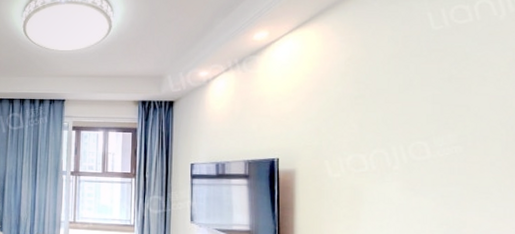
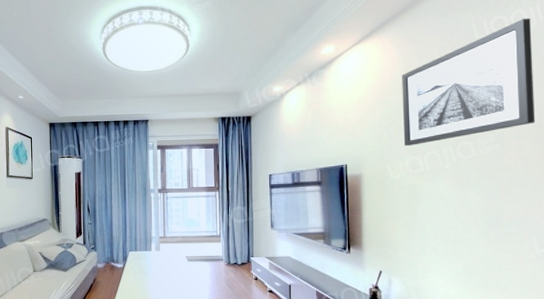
wall art: none [344,8,506,142] -> present [402,18,535,146]

